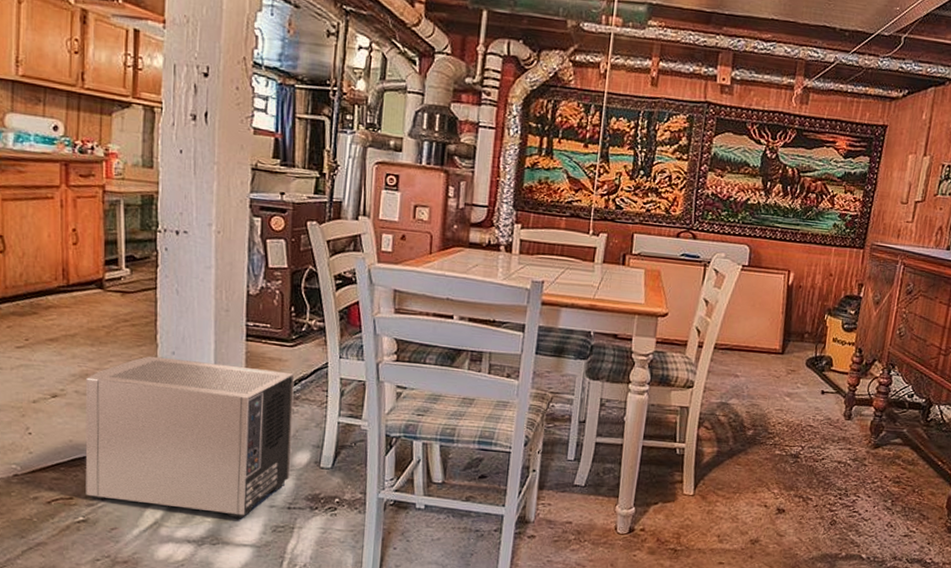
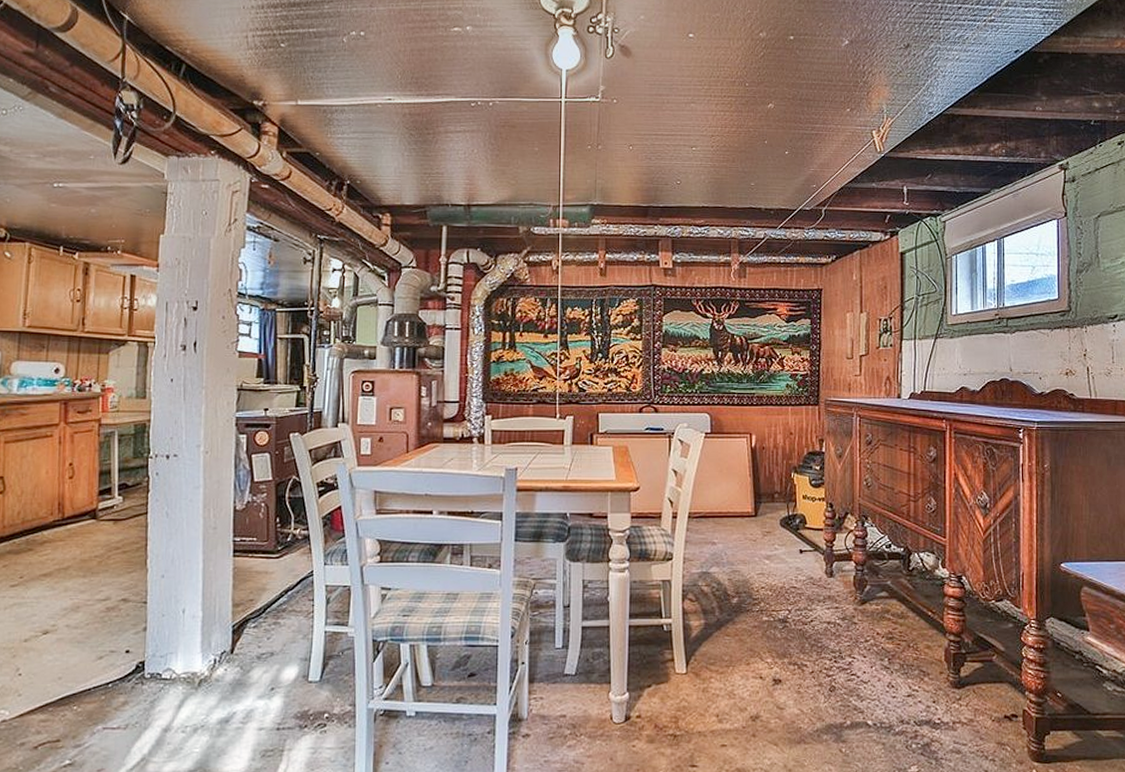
air purifier: present [85,356,295,518] -> none [73,581,281,745]

